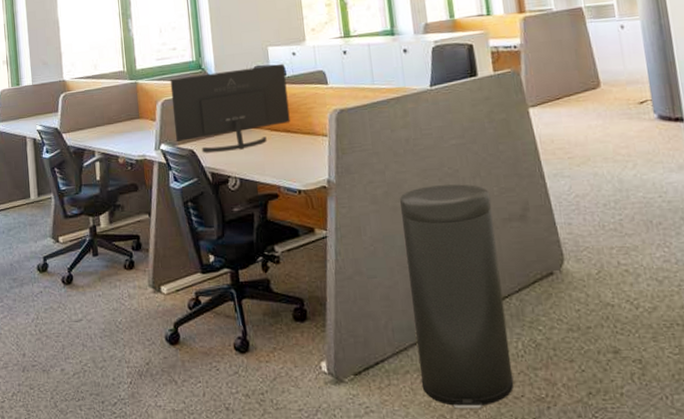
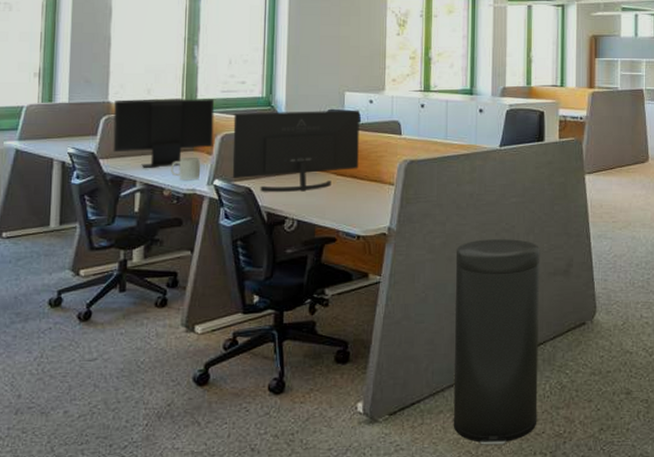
computer monitor: none [68,68,156,139] -> present [113,99,215,168]
mug: none [121,124,148,148] -> present [170,157,201,181]

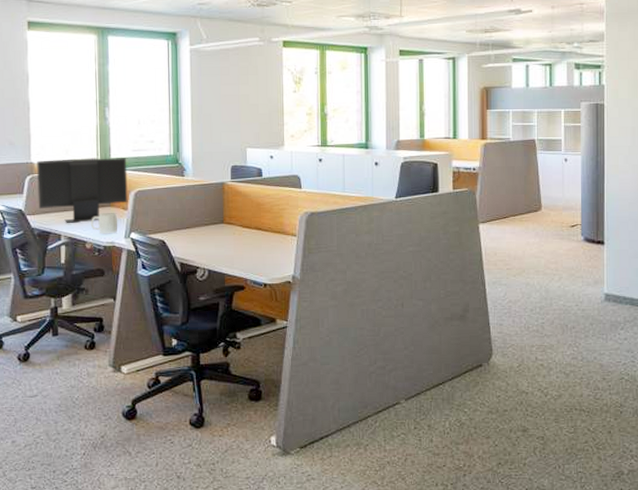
computer monitor: present [232,110,360,193] -> none [145,165,262,245]
pedal bin: present [453,239,540,446] -> none [356,286,438,477]

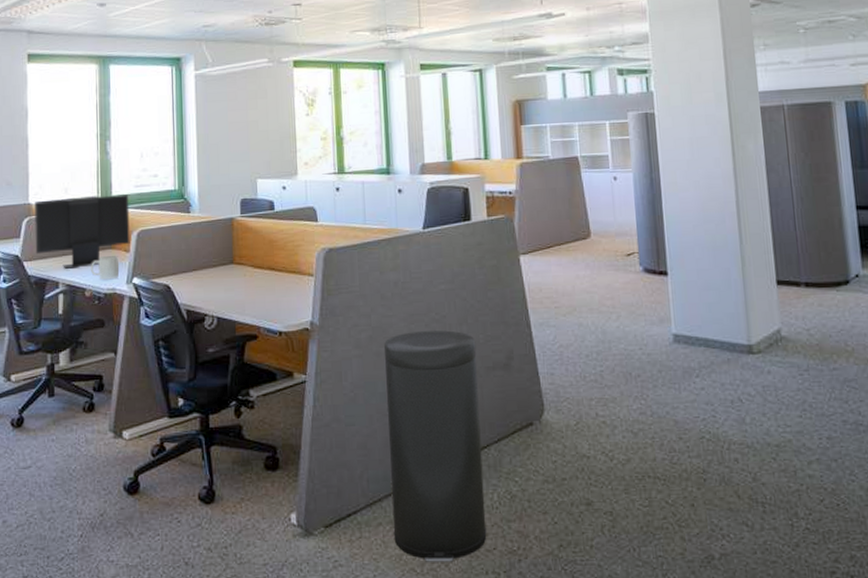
pedal bin: none [356,286,438,477] -> present [383,330,487,563]

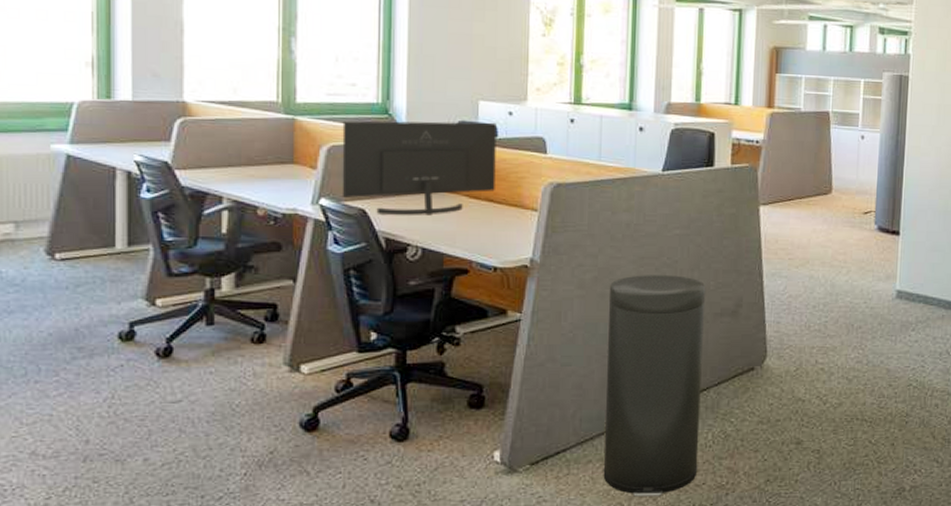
computer monitor: present [35,194,130,269] -> none [191,100,318,183]
mug: present [90,255,120,280] -> none [264,170,303,199]
computer monitor: none [148,197,276,290] -> present [342,120,497,216]

